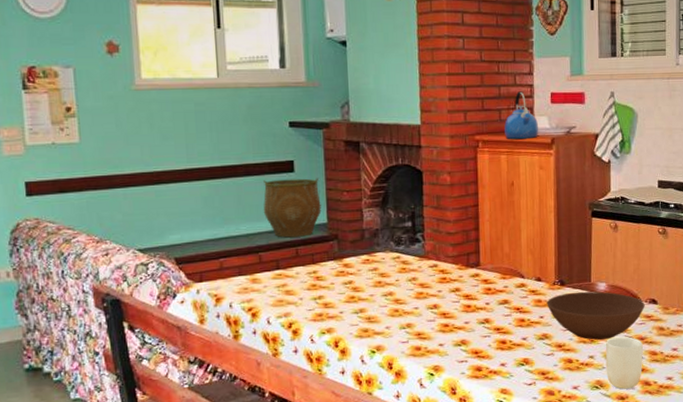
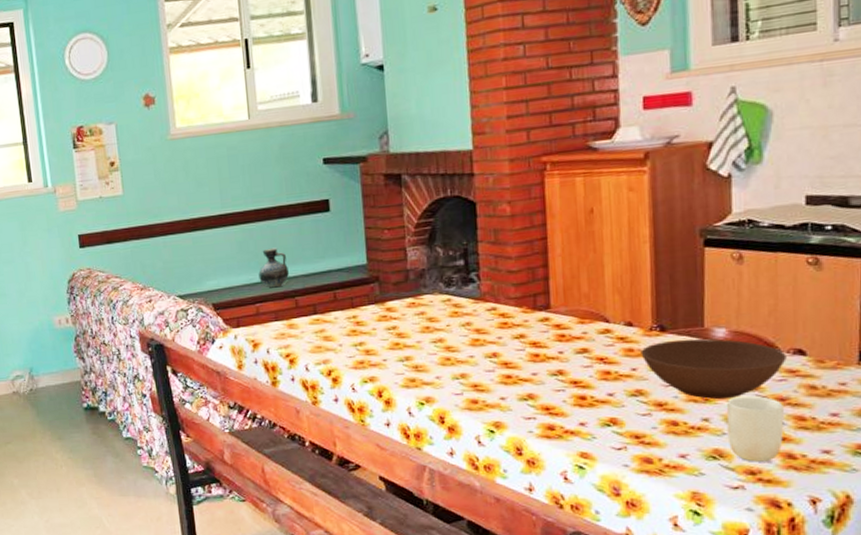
ceramic jug: none [223,204,253,244] -> present [258,247,289,288]
basket: present [263,178,321,238] -> none [298,216,360,281]
kettle: present [503,91,539,140] -> none [578,98,627,158]

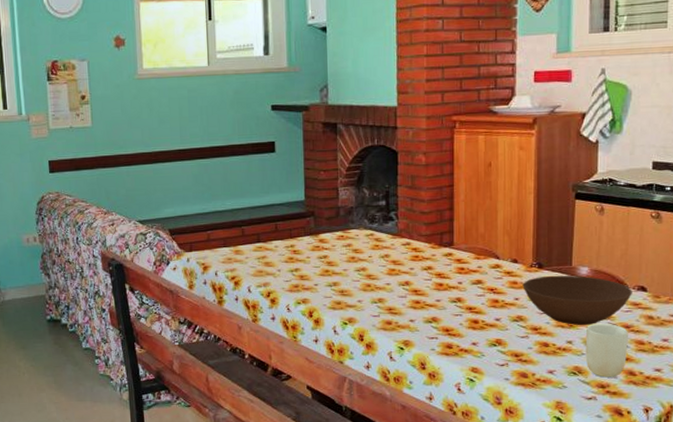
ceramic jug: present [258,247,289,288] -> none [211,181,237,218]

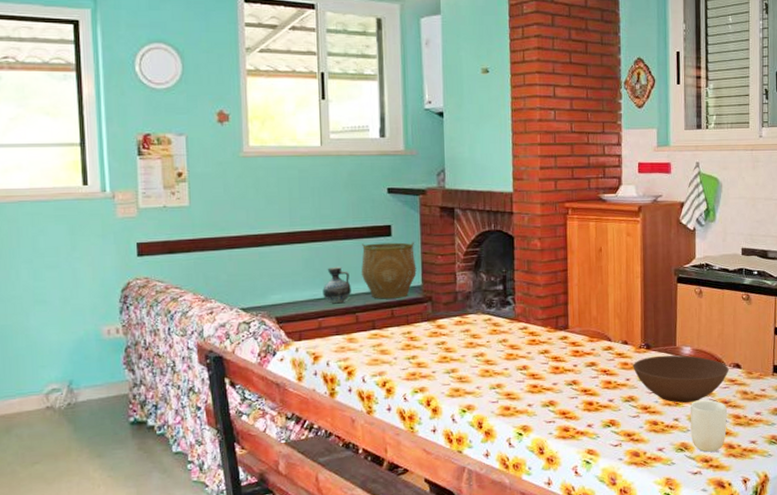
ceramic jug: none [211,181,237,218] -> present [322,266,351,304]
basket: none [246,158,300,214] -> present [361,242,417,299]

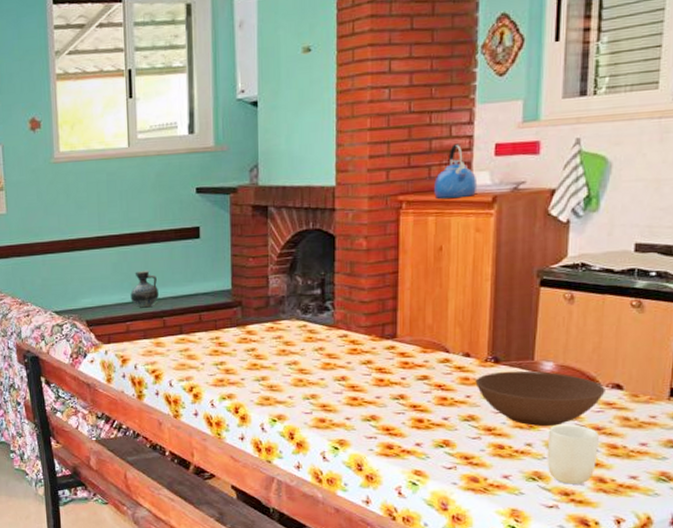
basket: present [361,242,417,299] -> none [168,244,226,304]
kettle: none [592,161,627,207] -> present [433,143,478,199]

